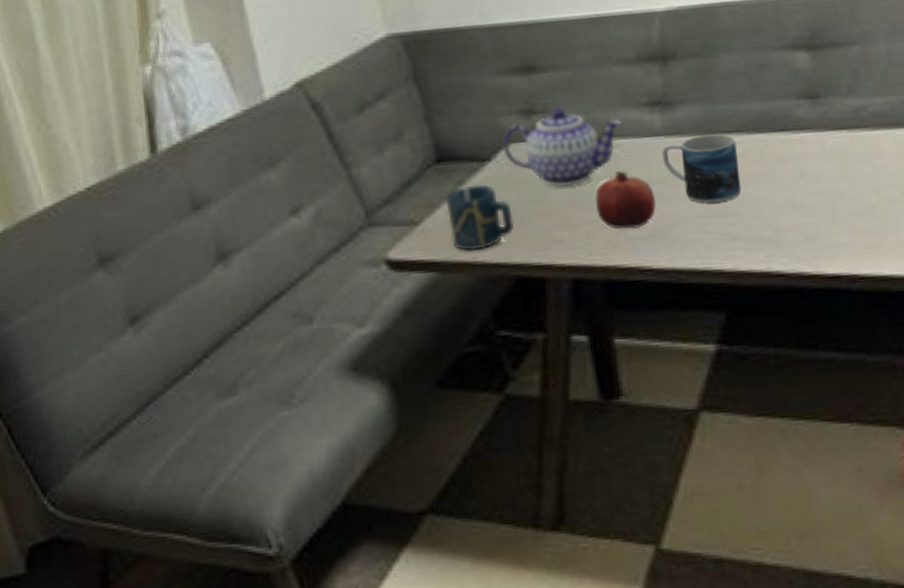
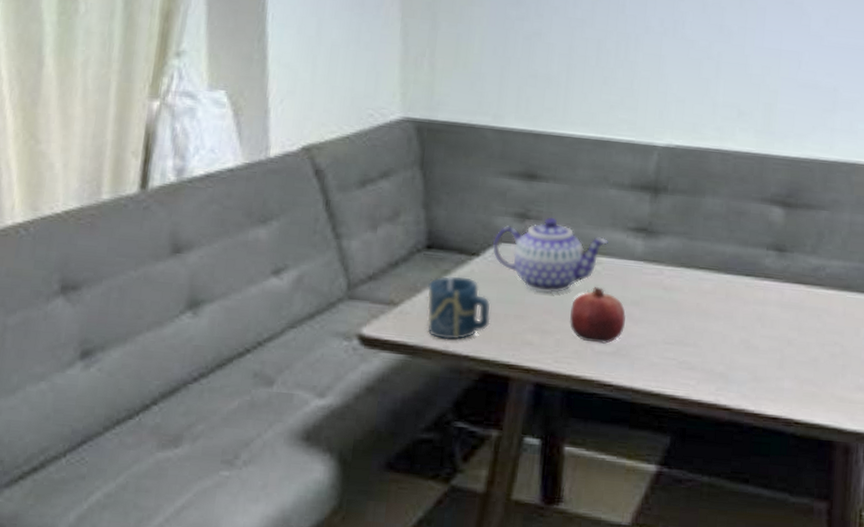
mug: present [661,134,741,203] -> none [638,267,707,332]

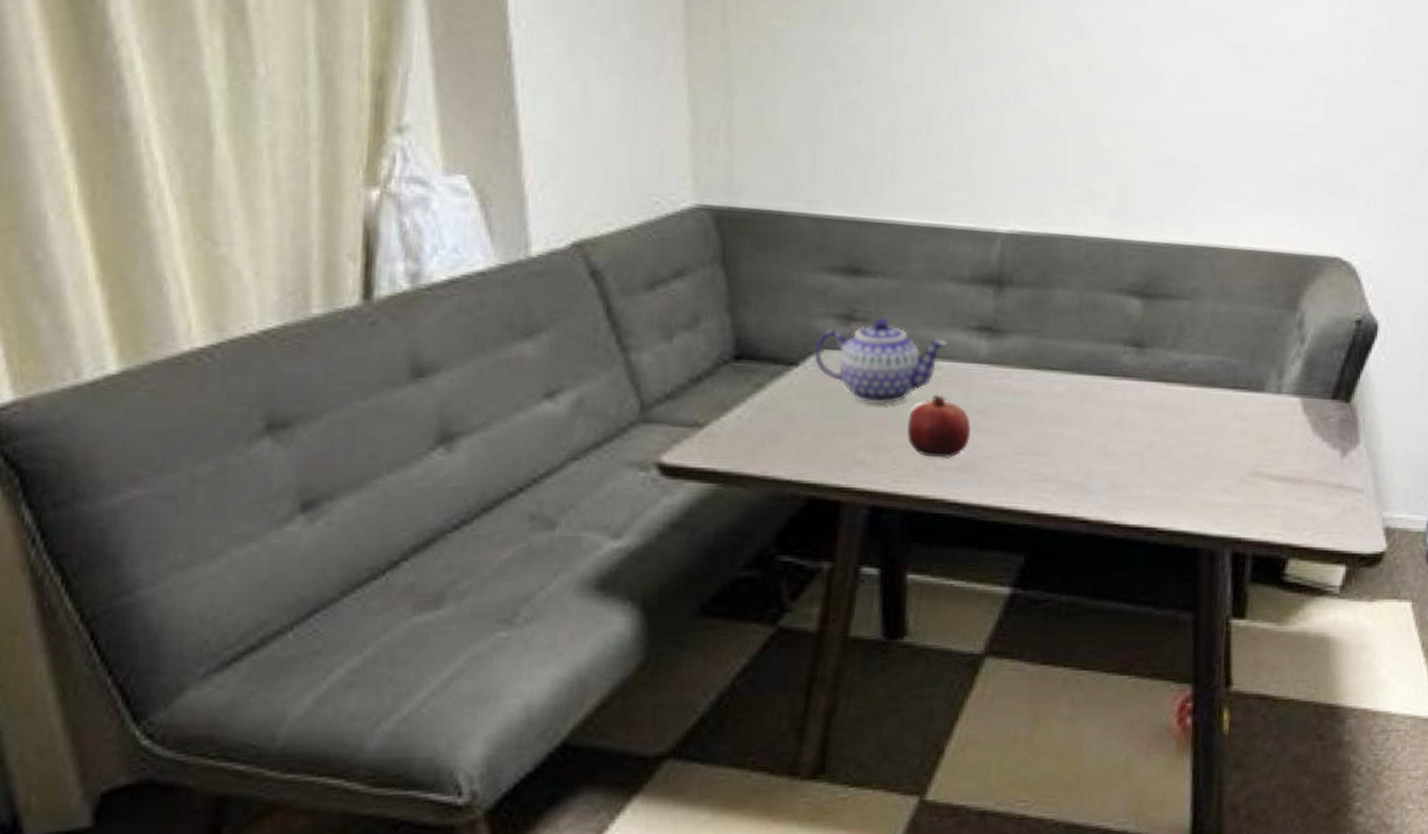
cup: present [427,275,491,341] -> none [738,389,816,464]

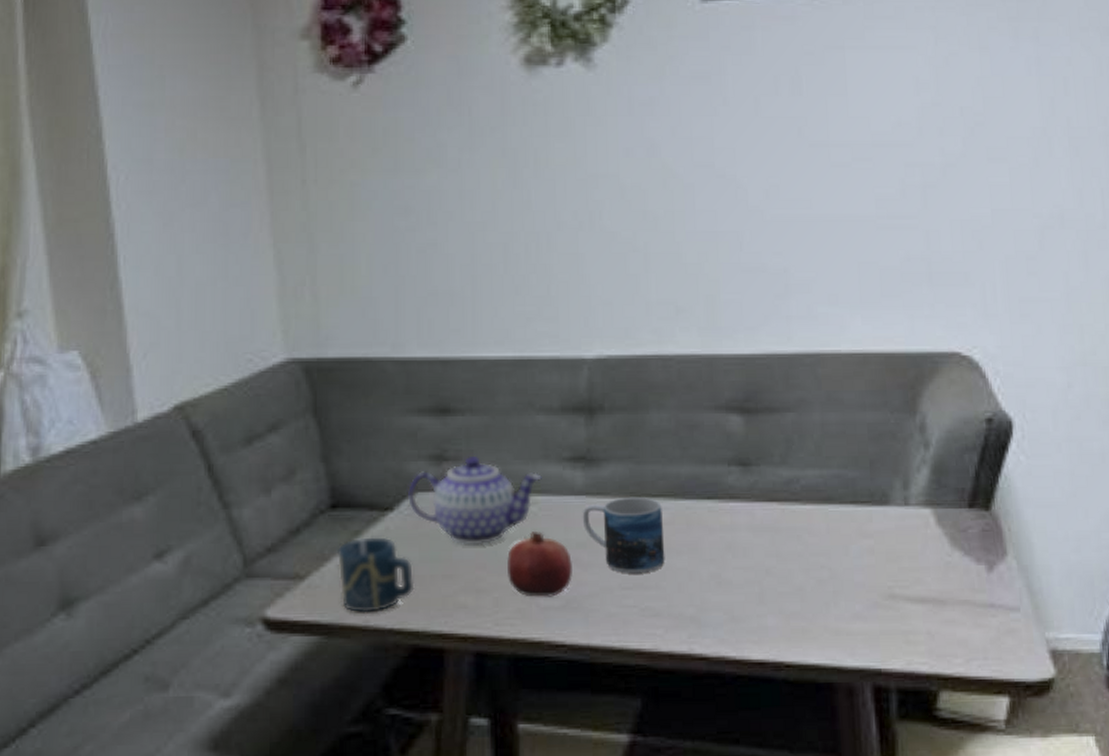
cup: none [738,389,816,464] -> present [336,536,415,614]
mug: none [983,369,1060,440] -> present [582,498,665,573]

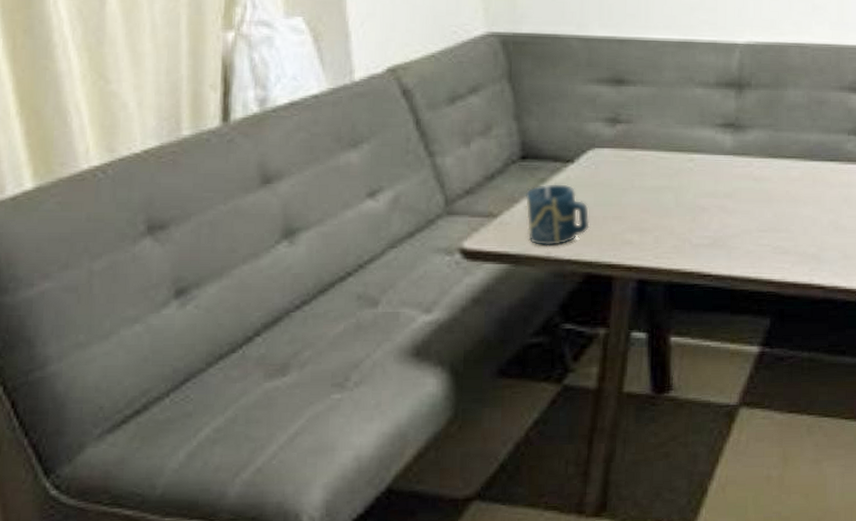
teapot: present [408,455,542,546] -> none [587,119,698,193]
fruit: present [507,532,572,597] -> none [667,183,720,236]
mug: present [582,498,665,573] -> none [729,158,795,219]

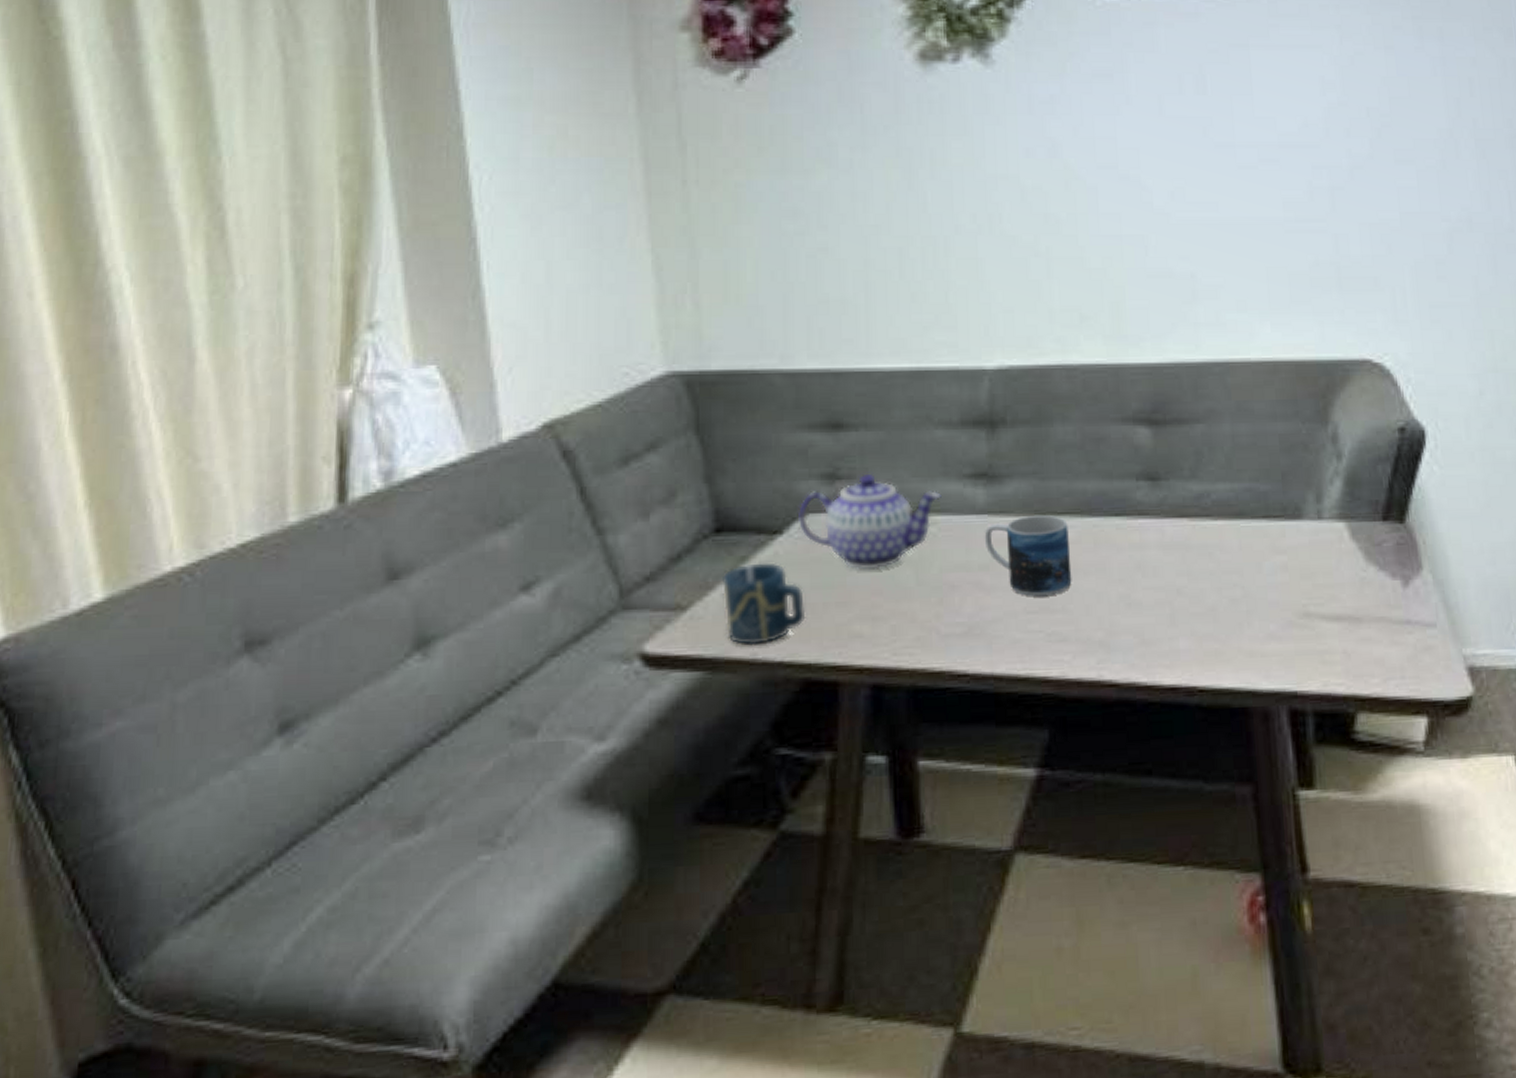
teapot: none [587,119,698,193] -> present [798,473,941,570]
mug: none [729,158,795,219] -> present [984,515,1072,596]

